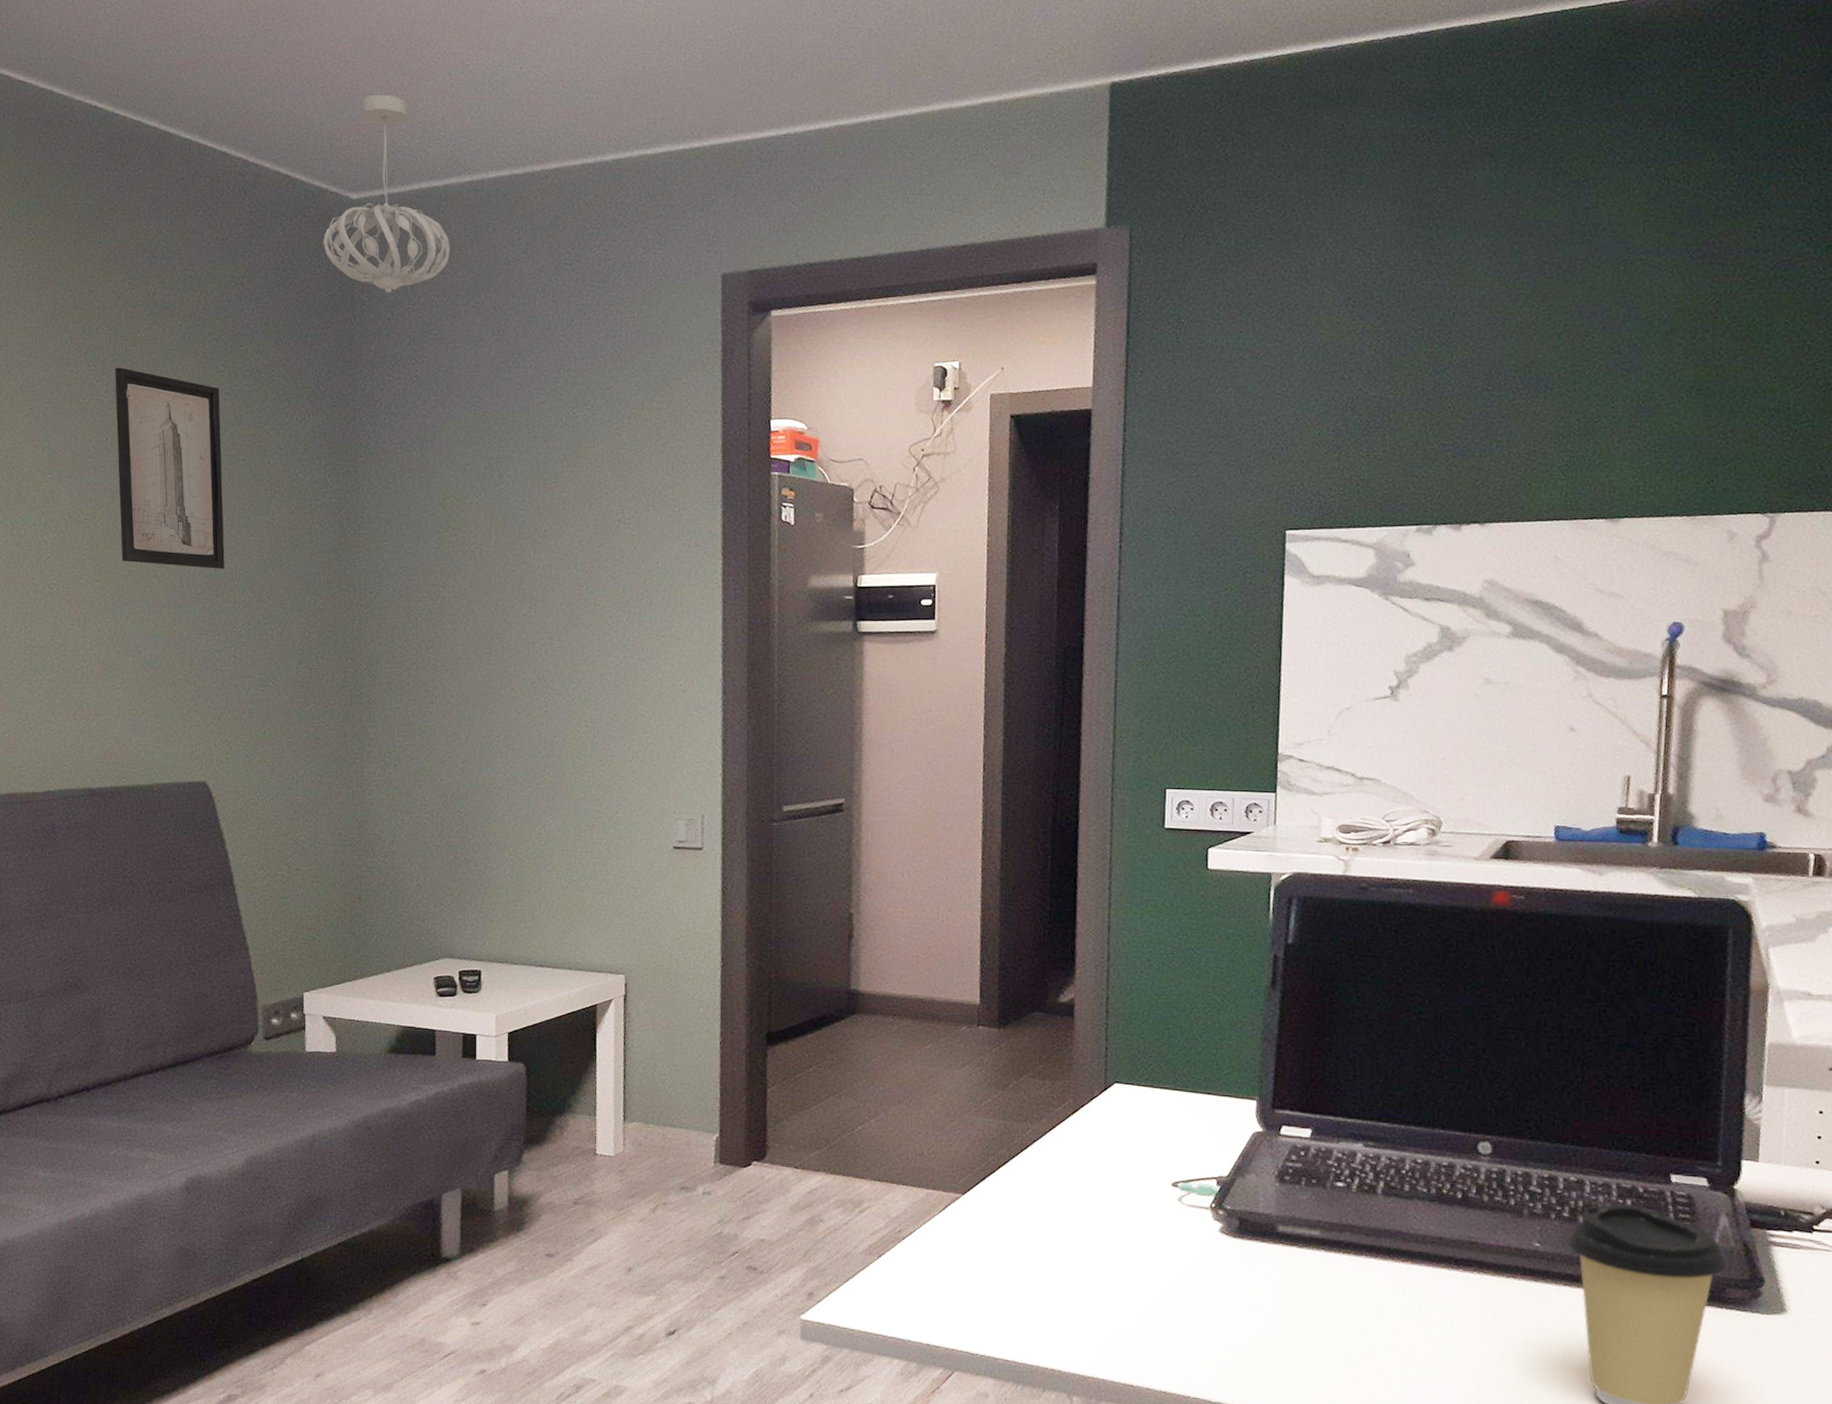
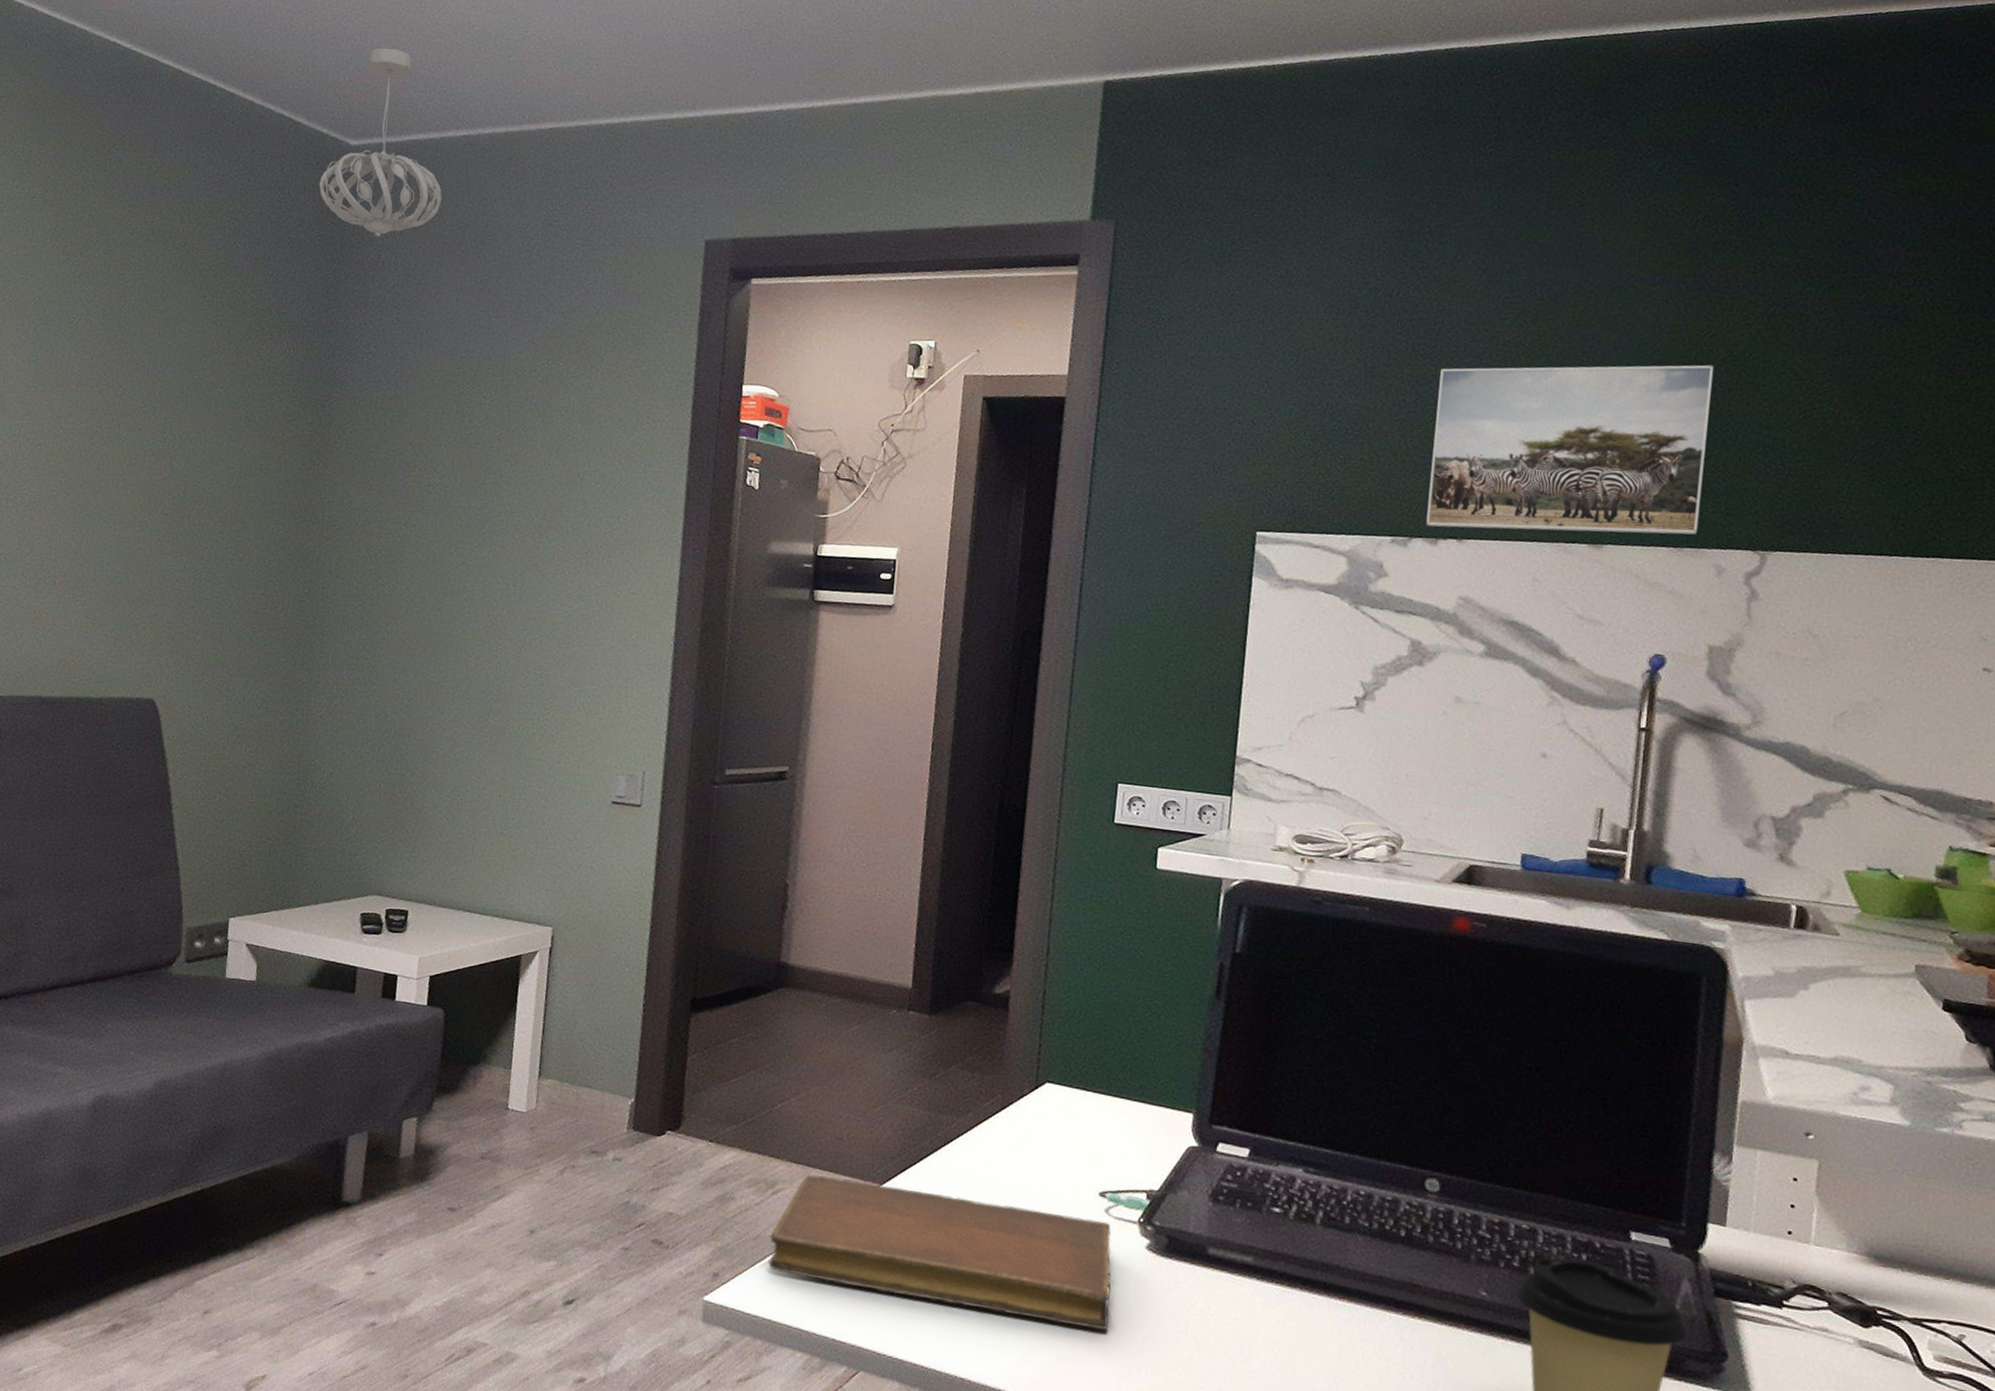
wall art: present [115,367,225,569] -> none [94,290,205,492]
notebook: none [860,1191,1188,1312] -> present [768,1174,1112,1330]
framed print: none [1449,332,1720,513] -> present [1426,365,1715,535]

